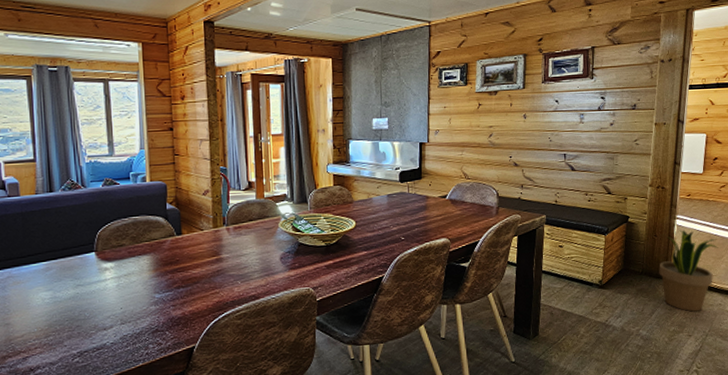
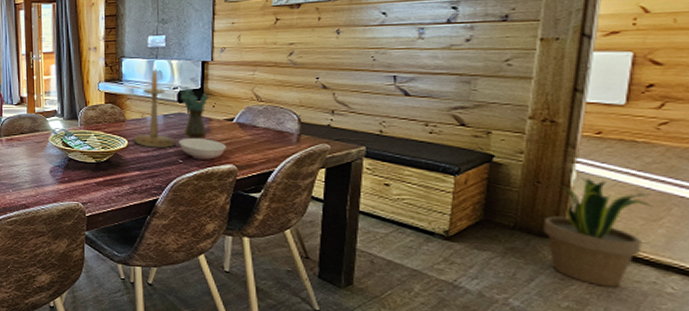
candlestick: none [360,143,398,227] -> present [133,62,176,148]
vase: none [401,166,426,218] -> present [179,85,208,140]
bowl: none [401,215,441,237] -> present [178,137,226,161]

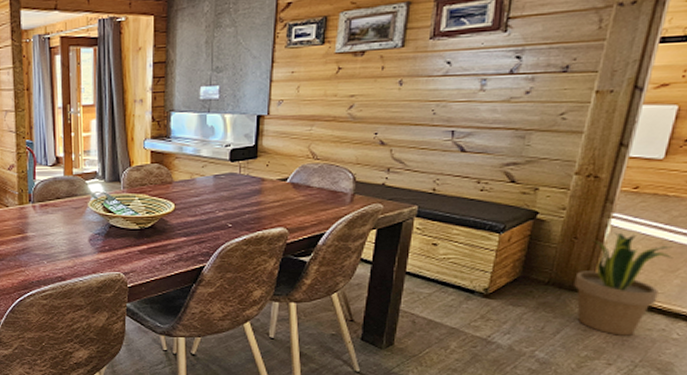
candlestick: present [133,62,176,148] -> none [180,116,226,211]
bowl: present [178,137,226,161] -> none [229,199,278,224]
vase: present [179,85,208,140] -> none [232,142,262,202]

